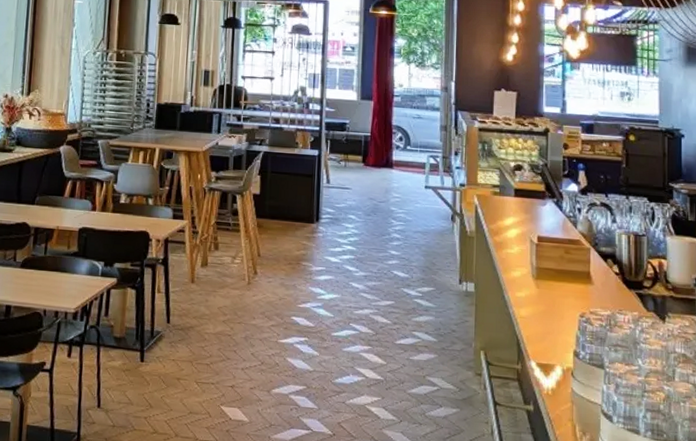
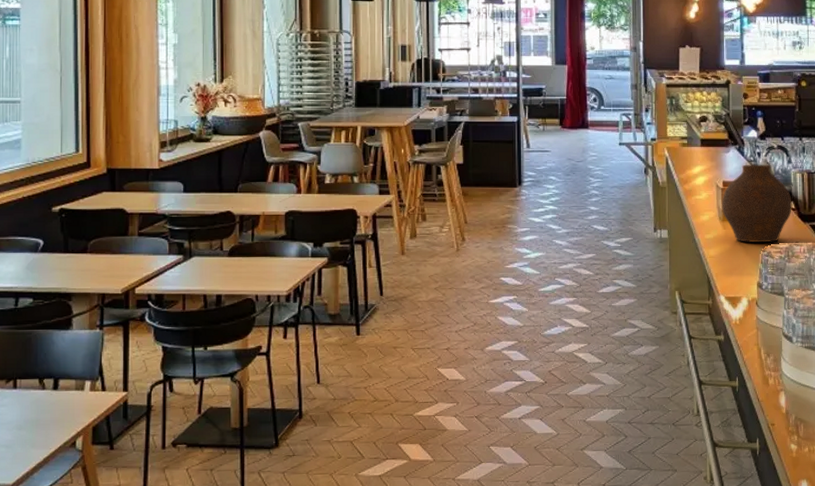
vase: none [536,220,616,308] -> present [722,164,792,242]

